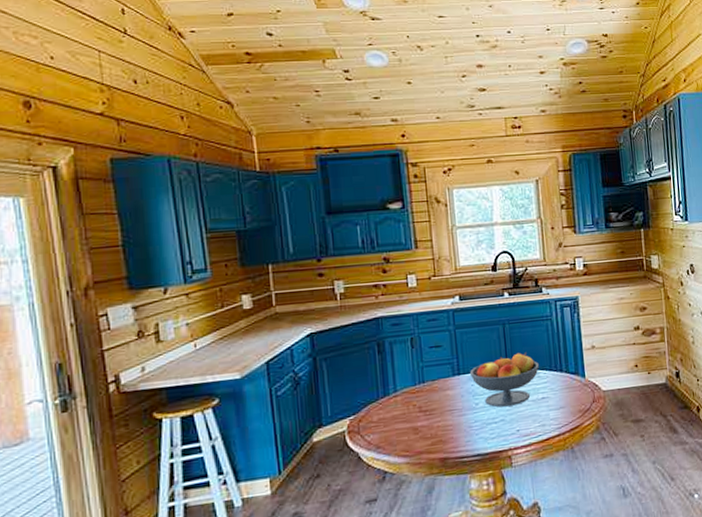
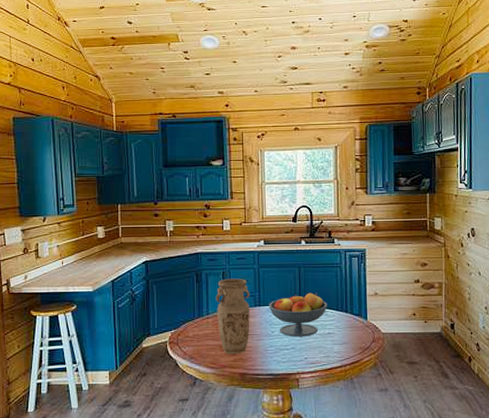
vase: none [404,344,449,438] -> present [215,278,250,354]

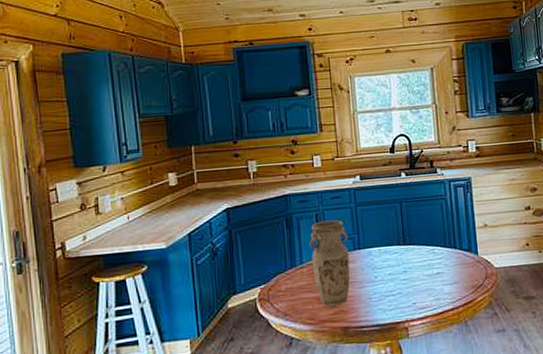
fruit bowl: present [268,293,327,337] -> none [369,229,434,281]

